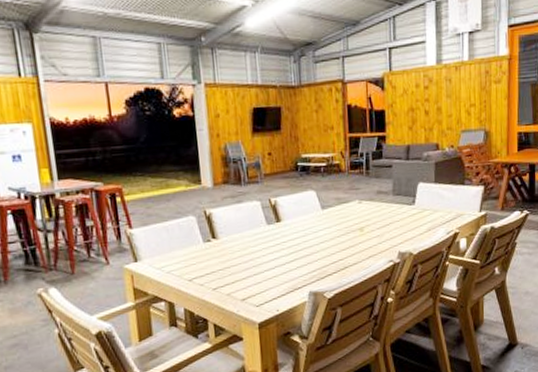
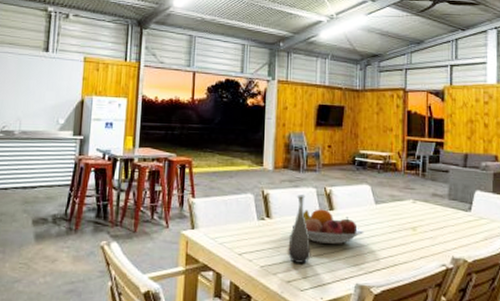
bottle: none [238,209,263,281] -> present [288,195,311,263]
fruit bowl: none [239,221,313,258] -> present [291,209,364,244]

